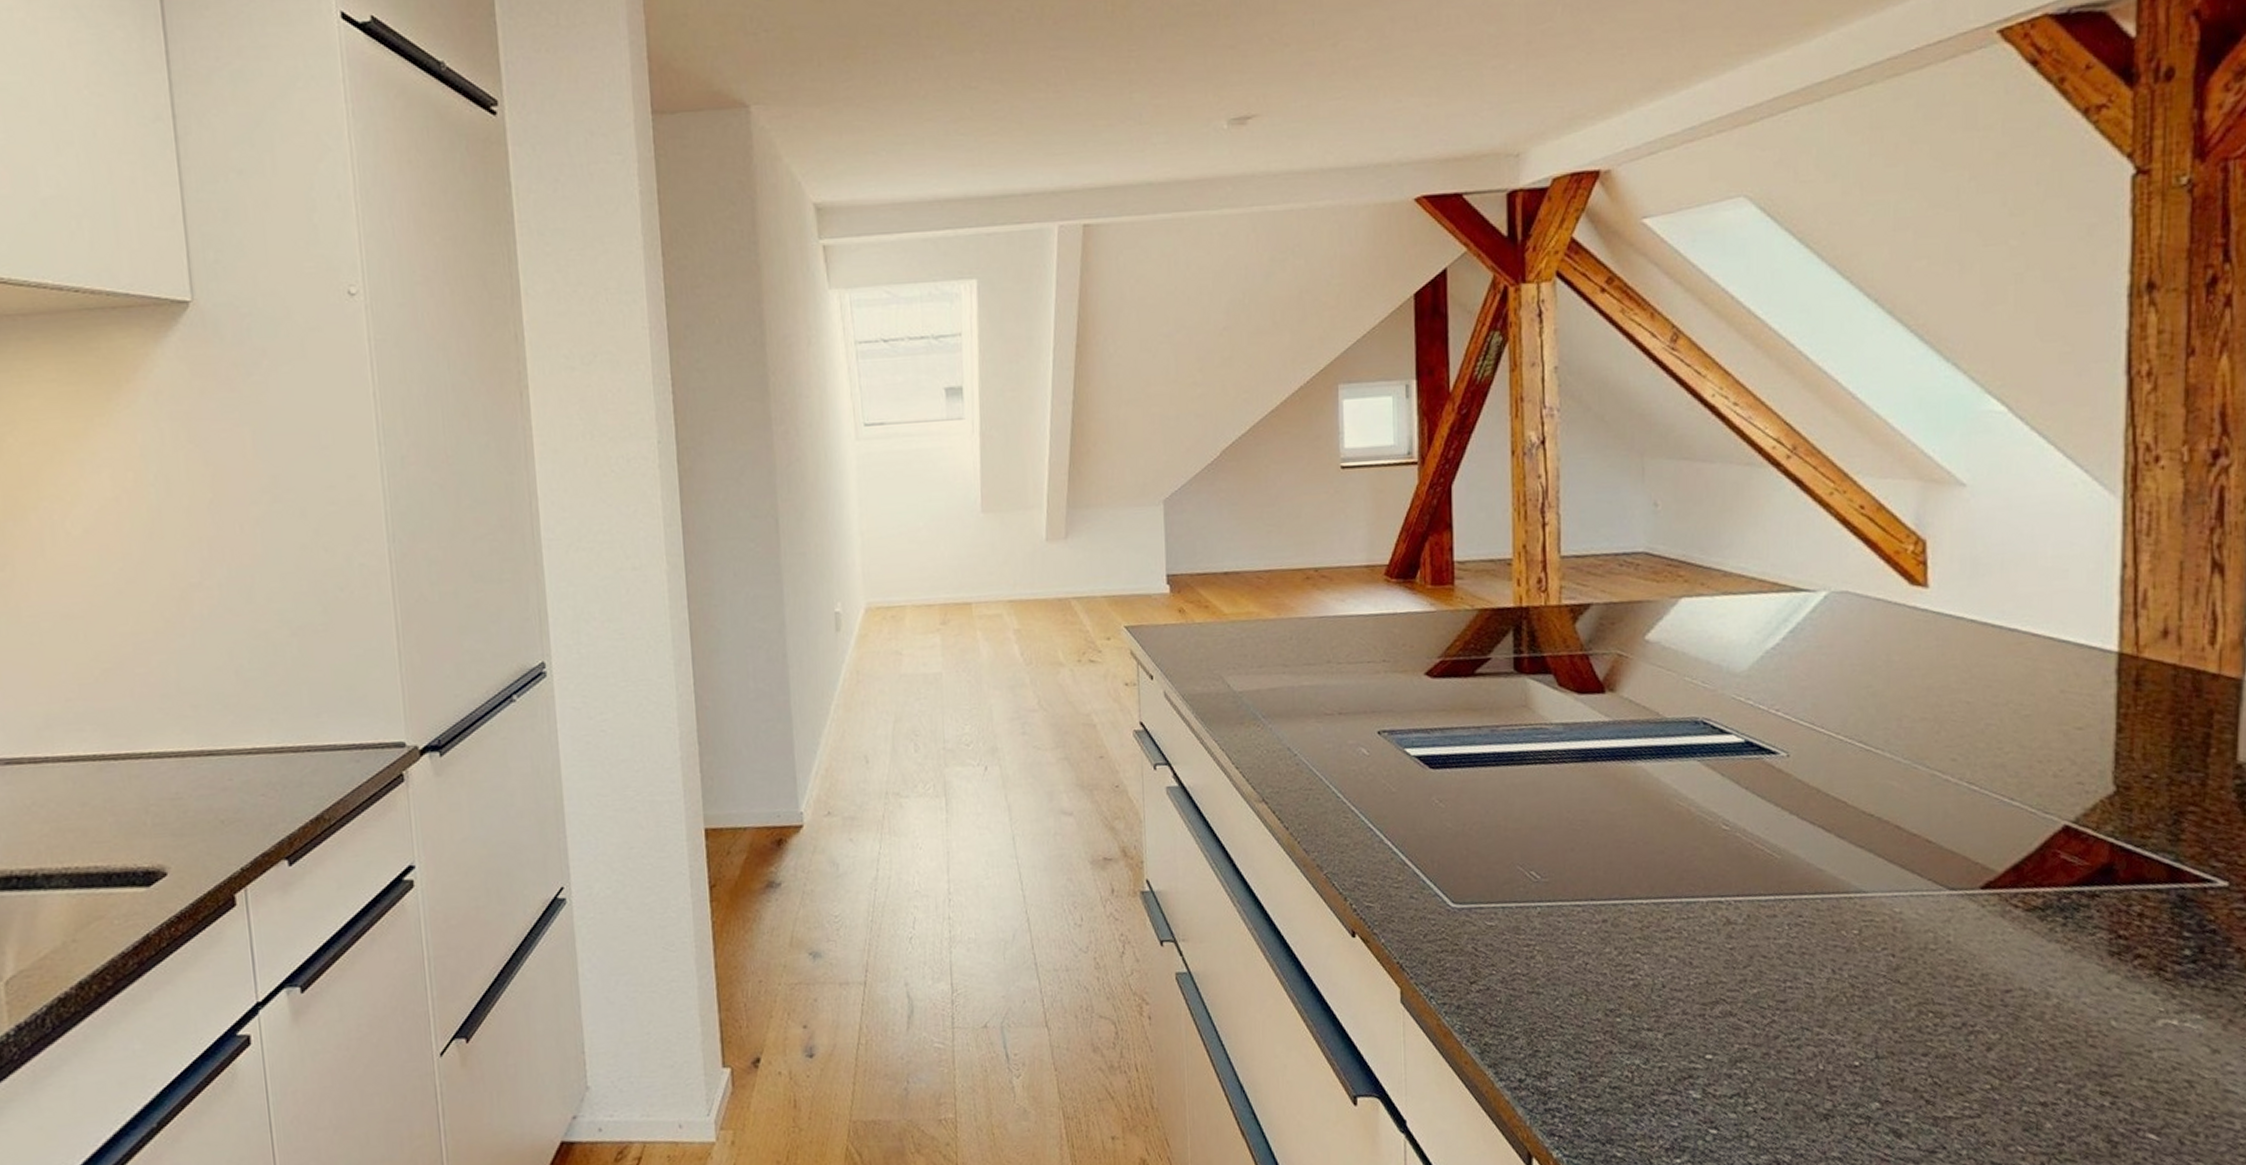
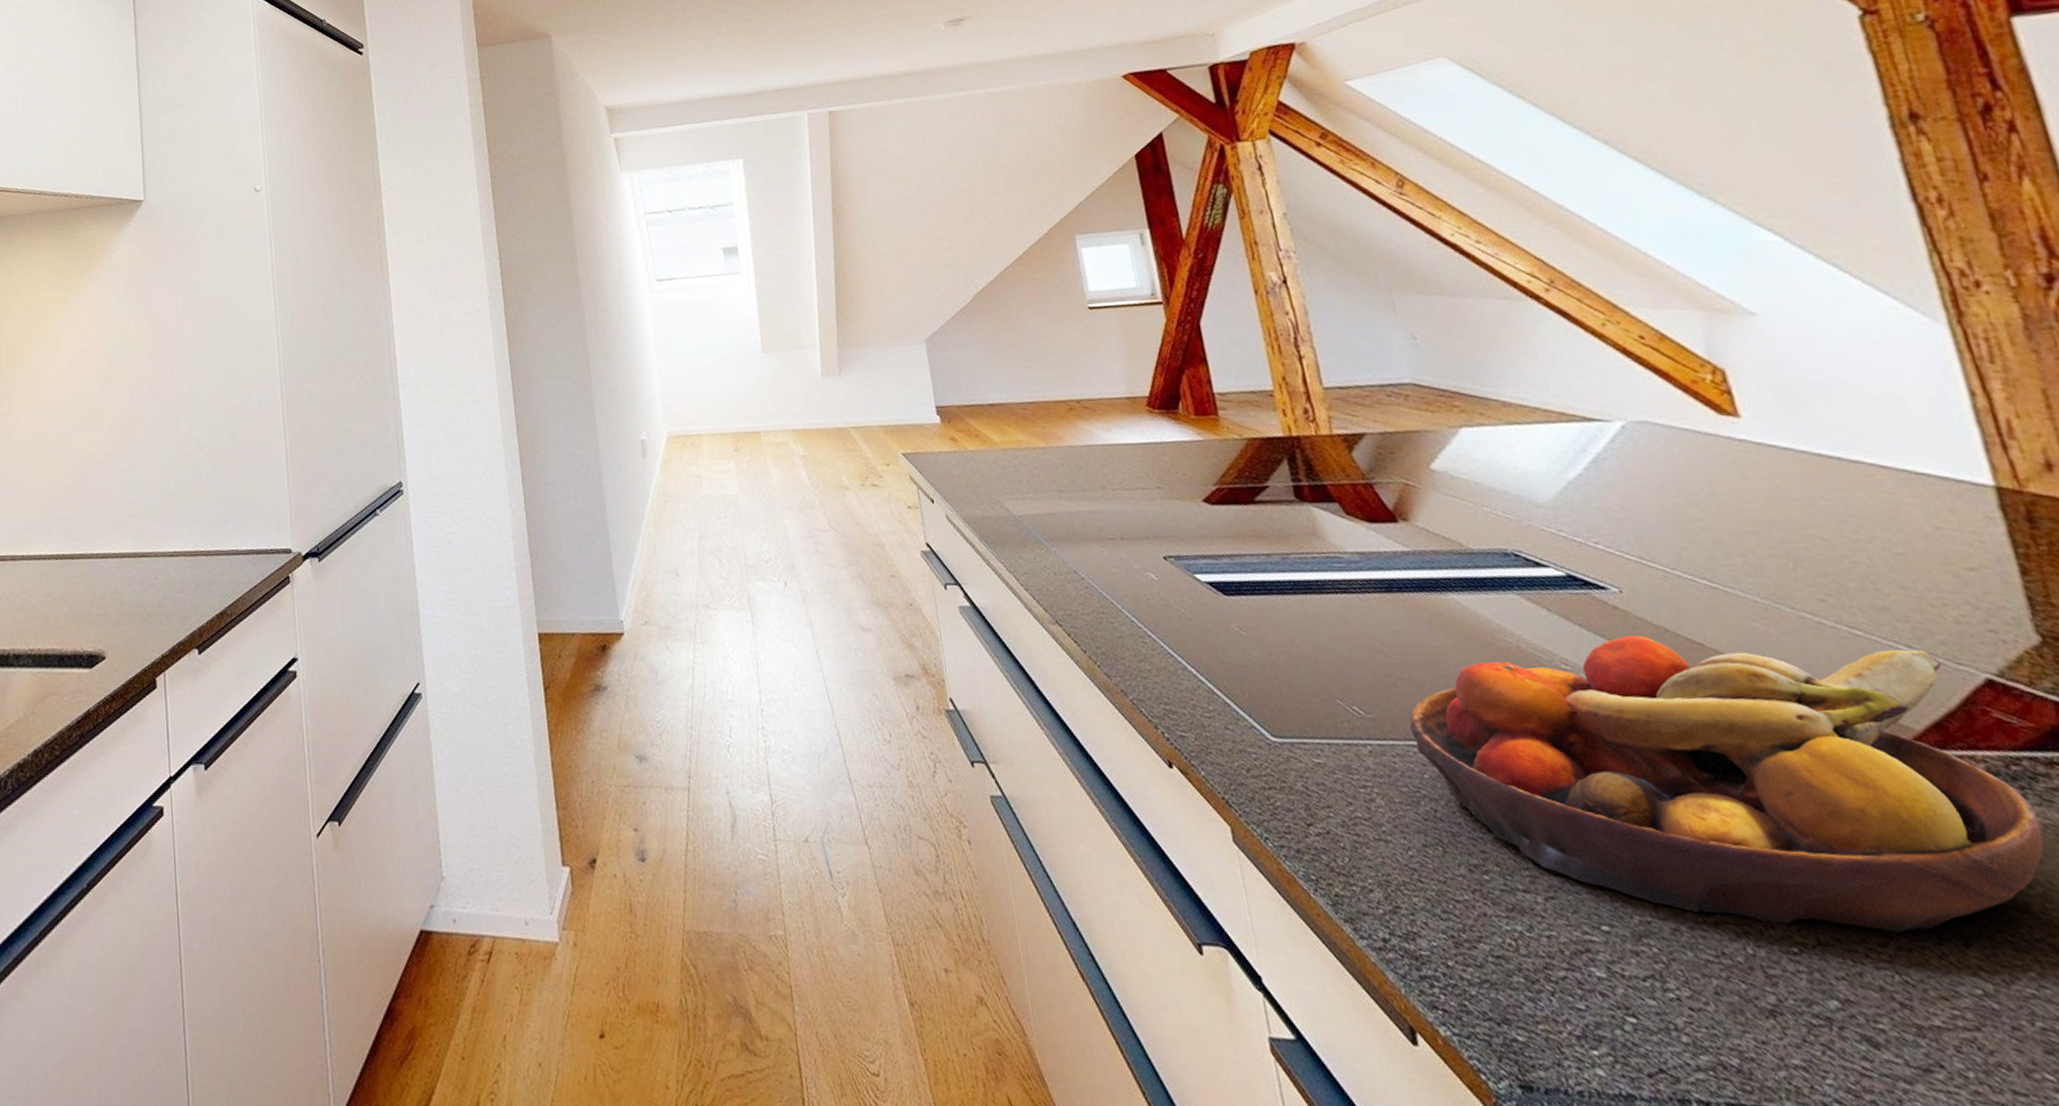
fruit bowl: none [1578,796,2072,1044] -> present [1409,635,2044,933]

